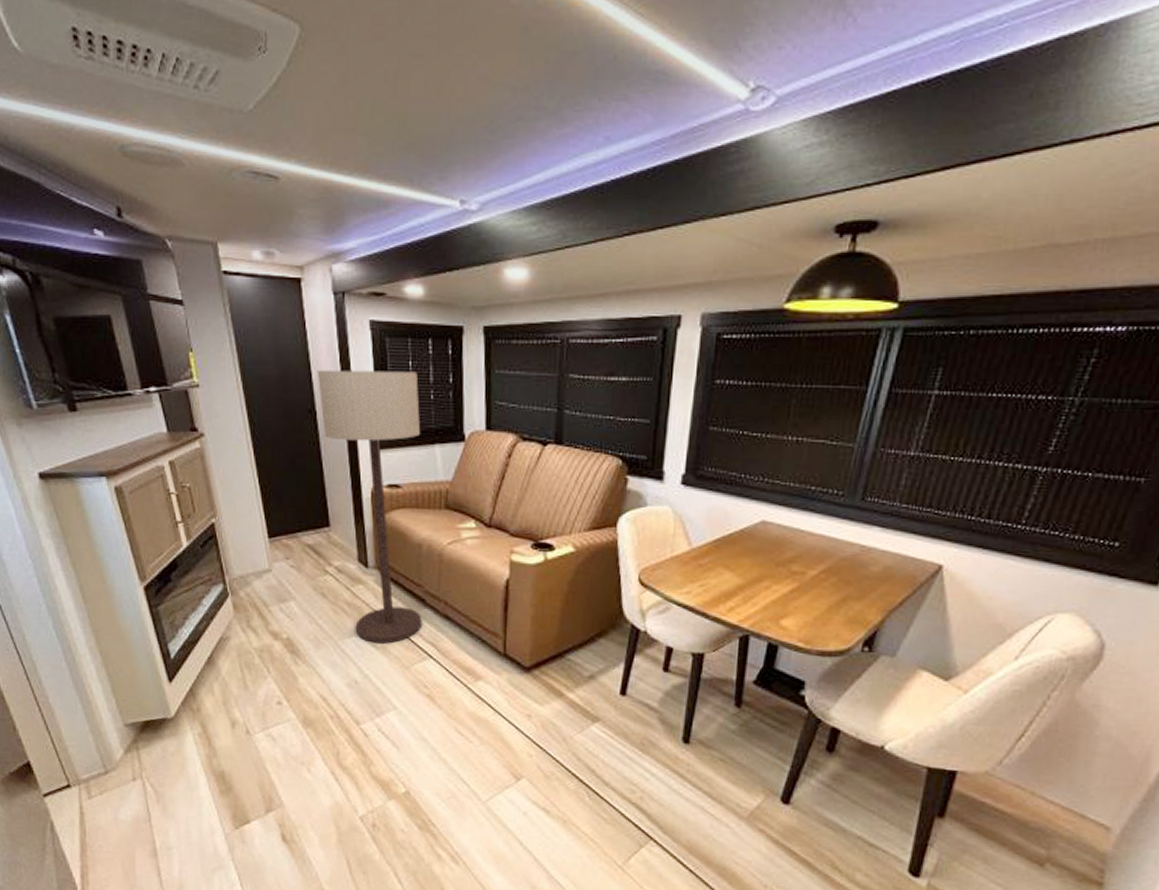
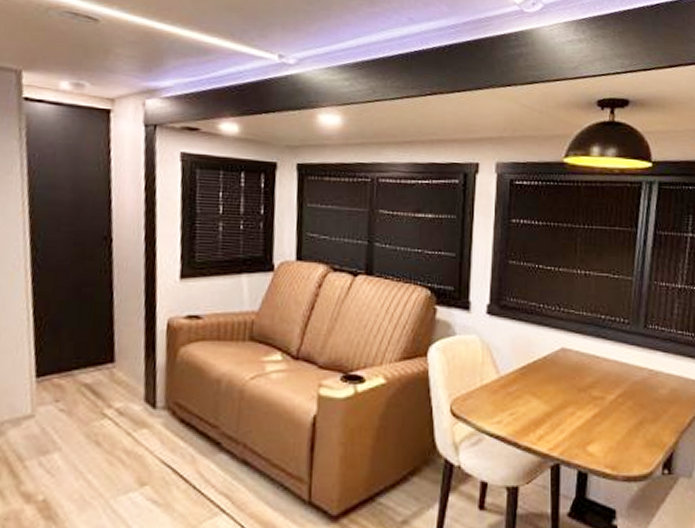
floor lamp: present [316,370,423,644] -> none [117,197,228,499]

